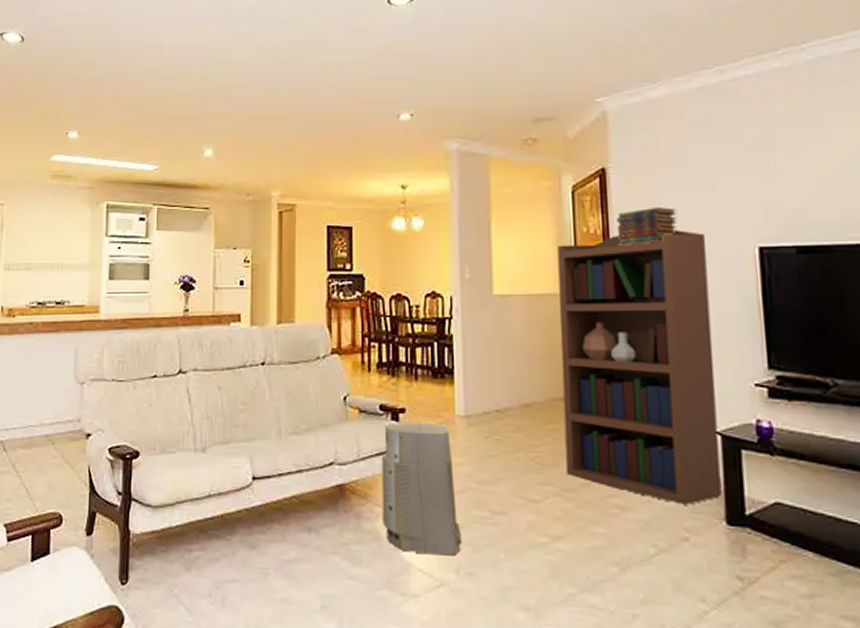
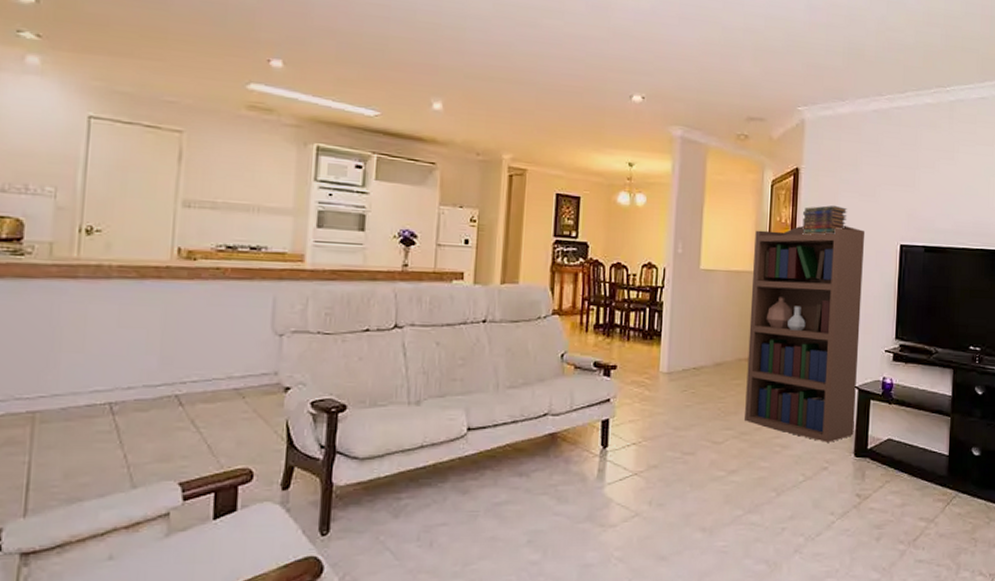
air purifier: present [381,421,463,555] -> none [588,377,657,491]

